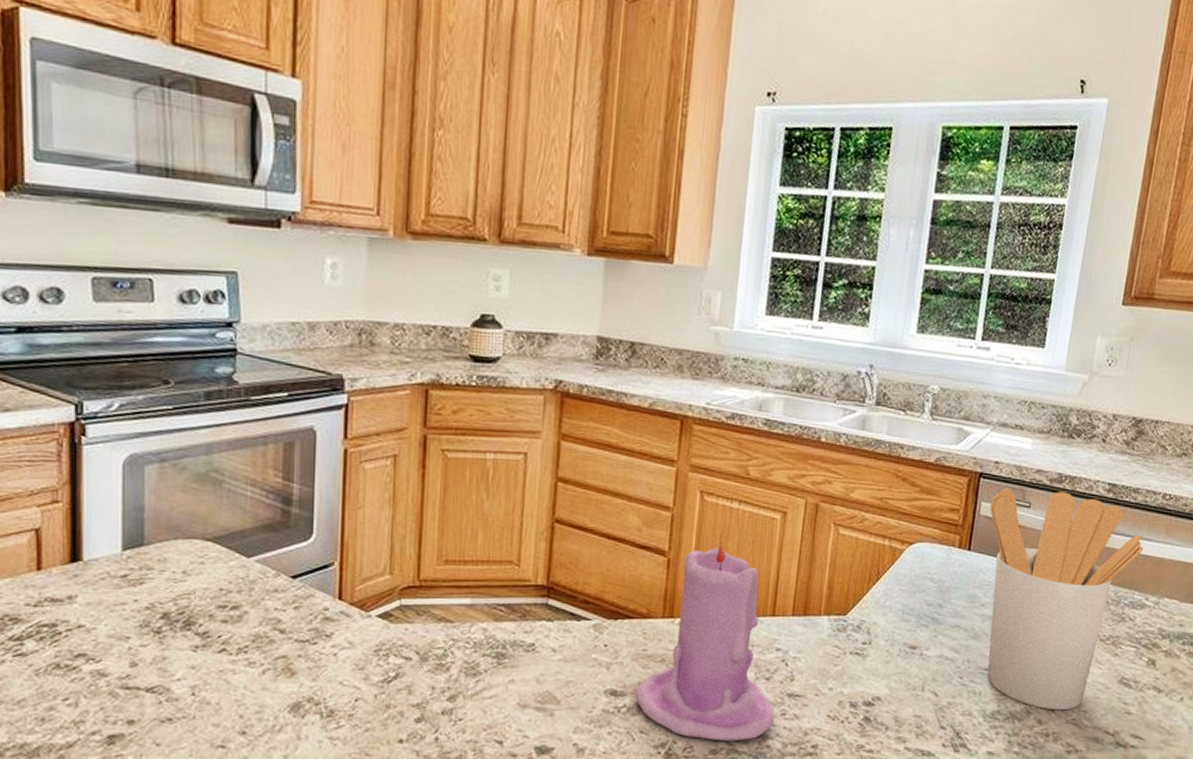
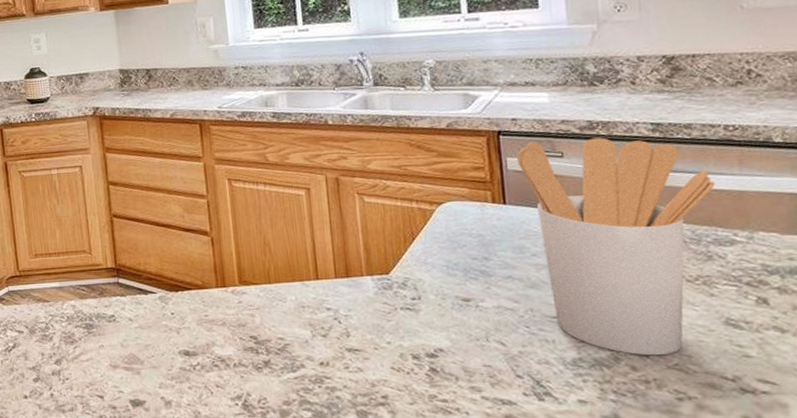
candle: present [634,532,775,741] -> none [204,211,340,393]

